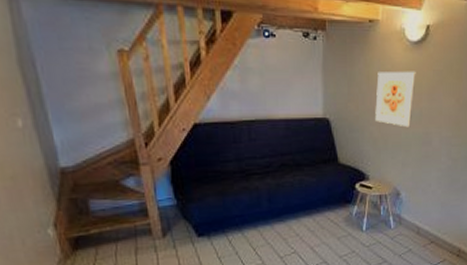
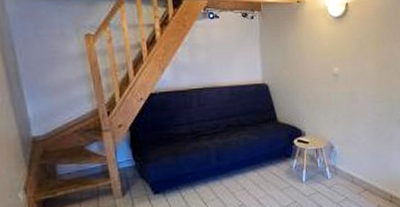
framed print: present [375,71,416,128] -> none [307,40,340,89]

